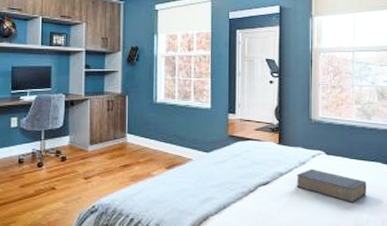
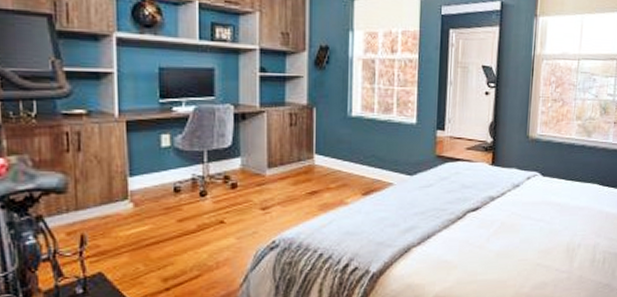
book: present [296,169,367,203] -> none [508,192,582,228]

